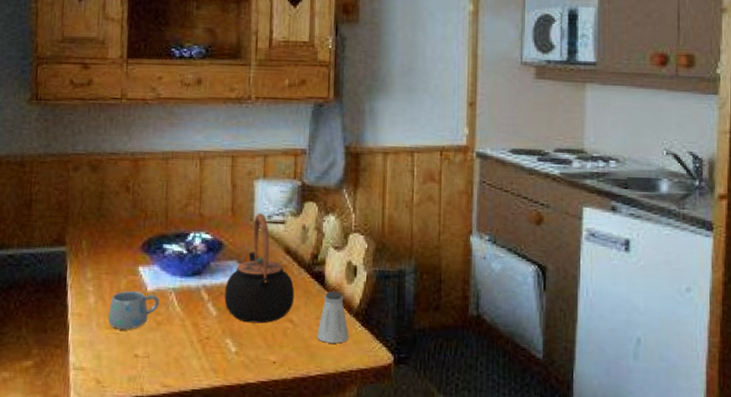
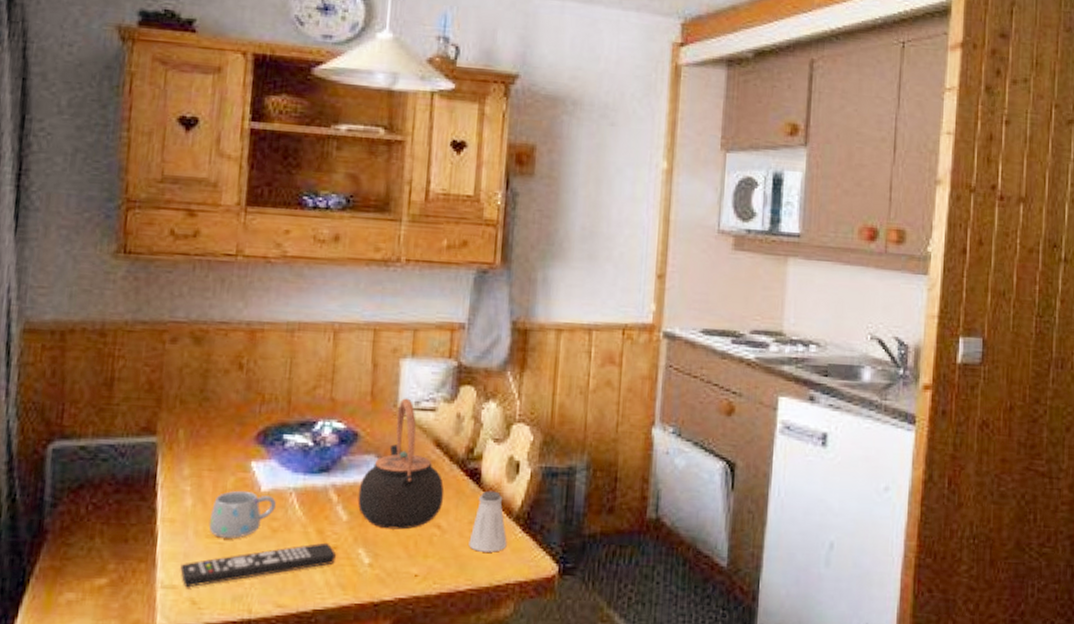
remote control: none [87,333,209,370] -> present [180,542,337,588]

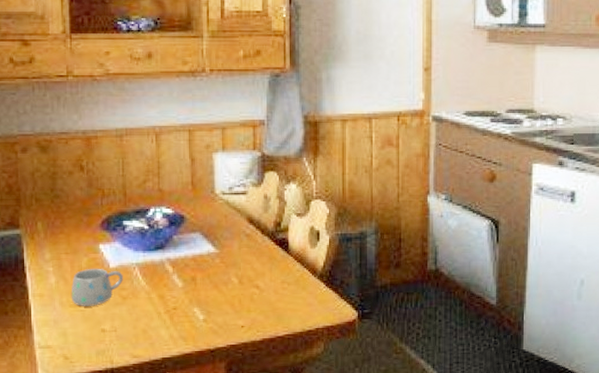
remote control: present [180,542,337,588] -> none [52,305,177,347]
teapot: present [357,398,445,530] -> none [189,185,260,291]
saltshaker: present [469,490,507,552] -> none [283,256,314,305]

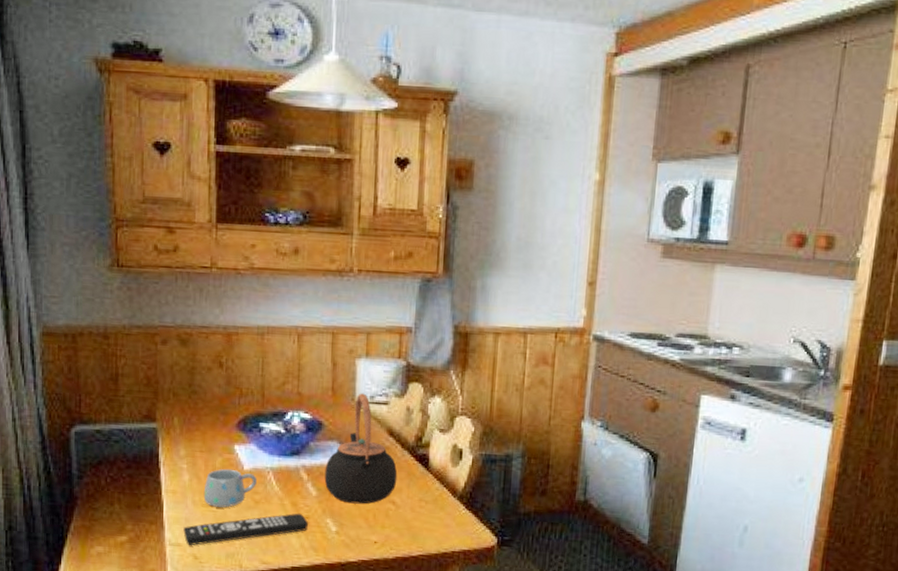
remote control: none [52,305,177,347] -> present [183,513,309,546]
teapot: none [189,185,260,291] -> present [324,393,398,504]

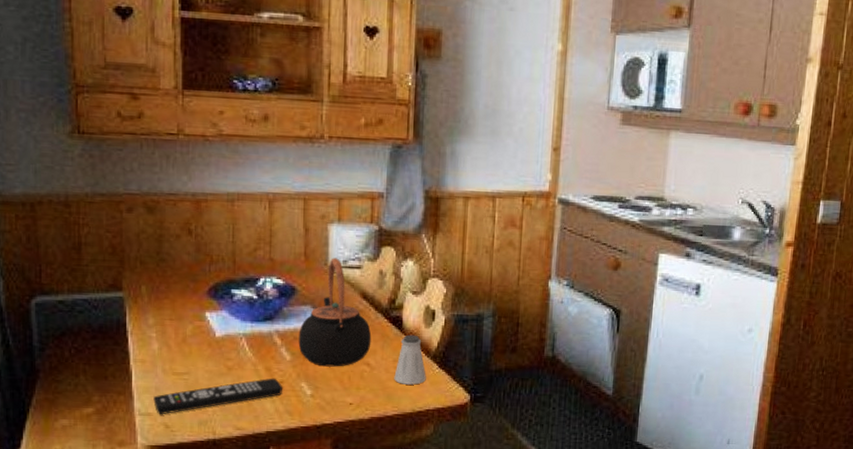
mug: present [203,468,257,508] -> none [174,336,229,375]
saltshaker: none [419,473,453,525] -> present [394,334,426,385]

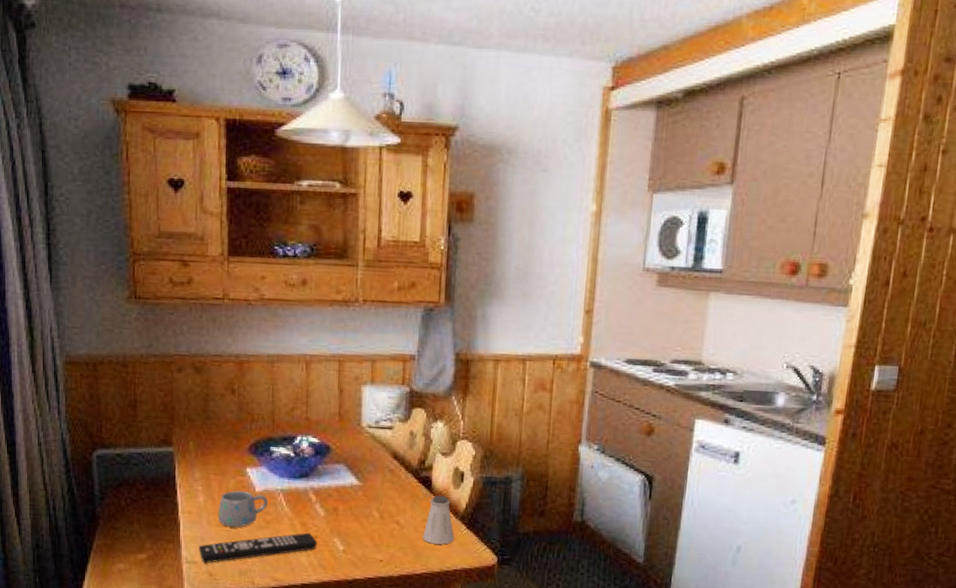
mug: none [174,336,229,375] -> present [217,490,268,527]
teapot: present [298,258,372,367] -> none [332,418,402,525]

